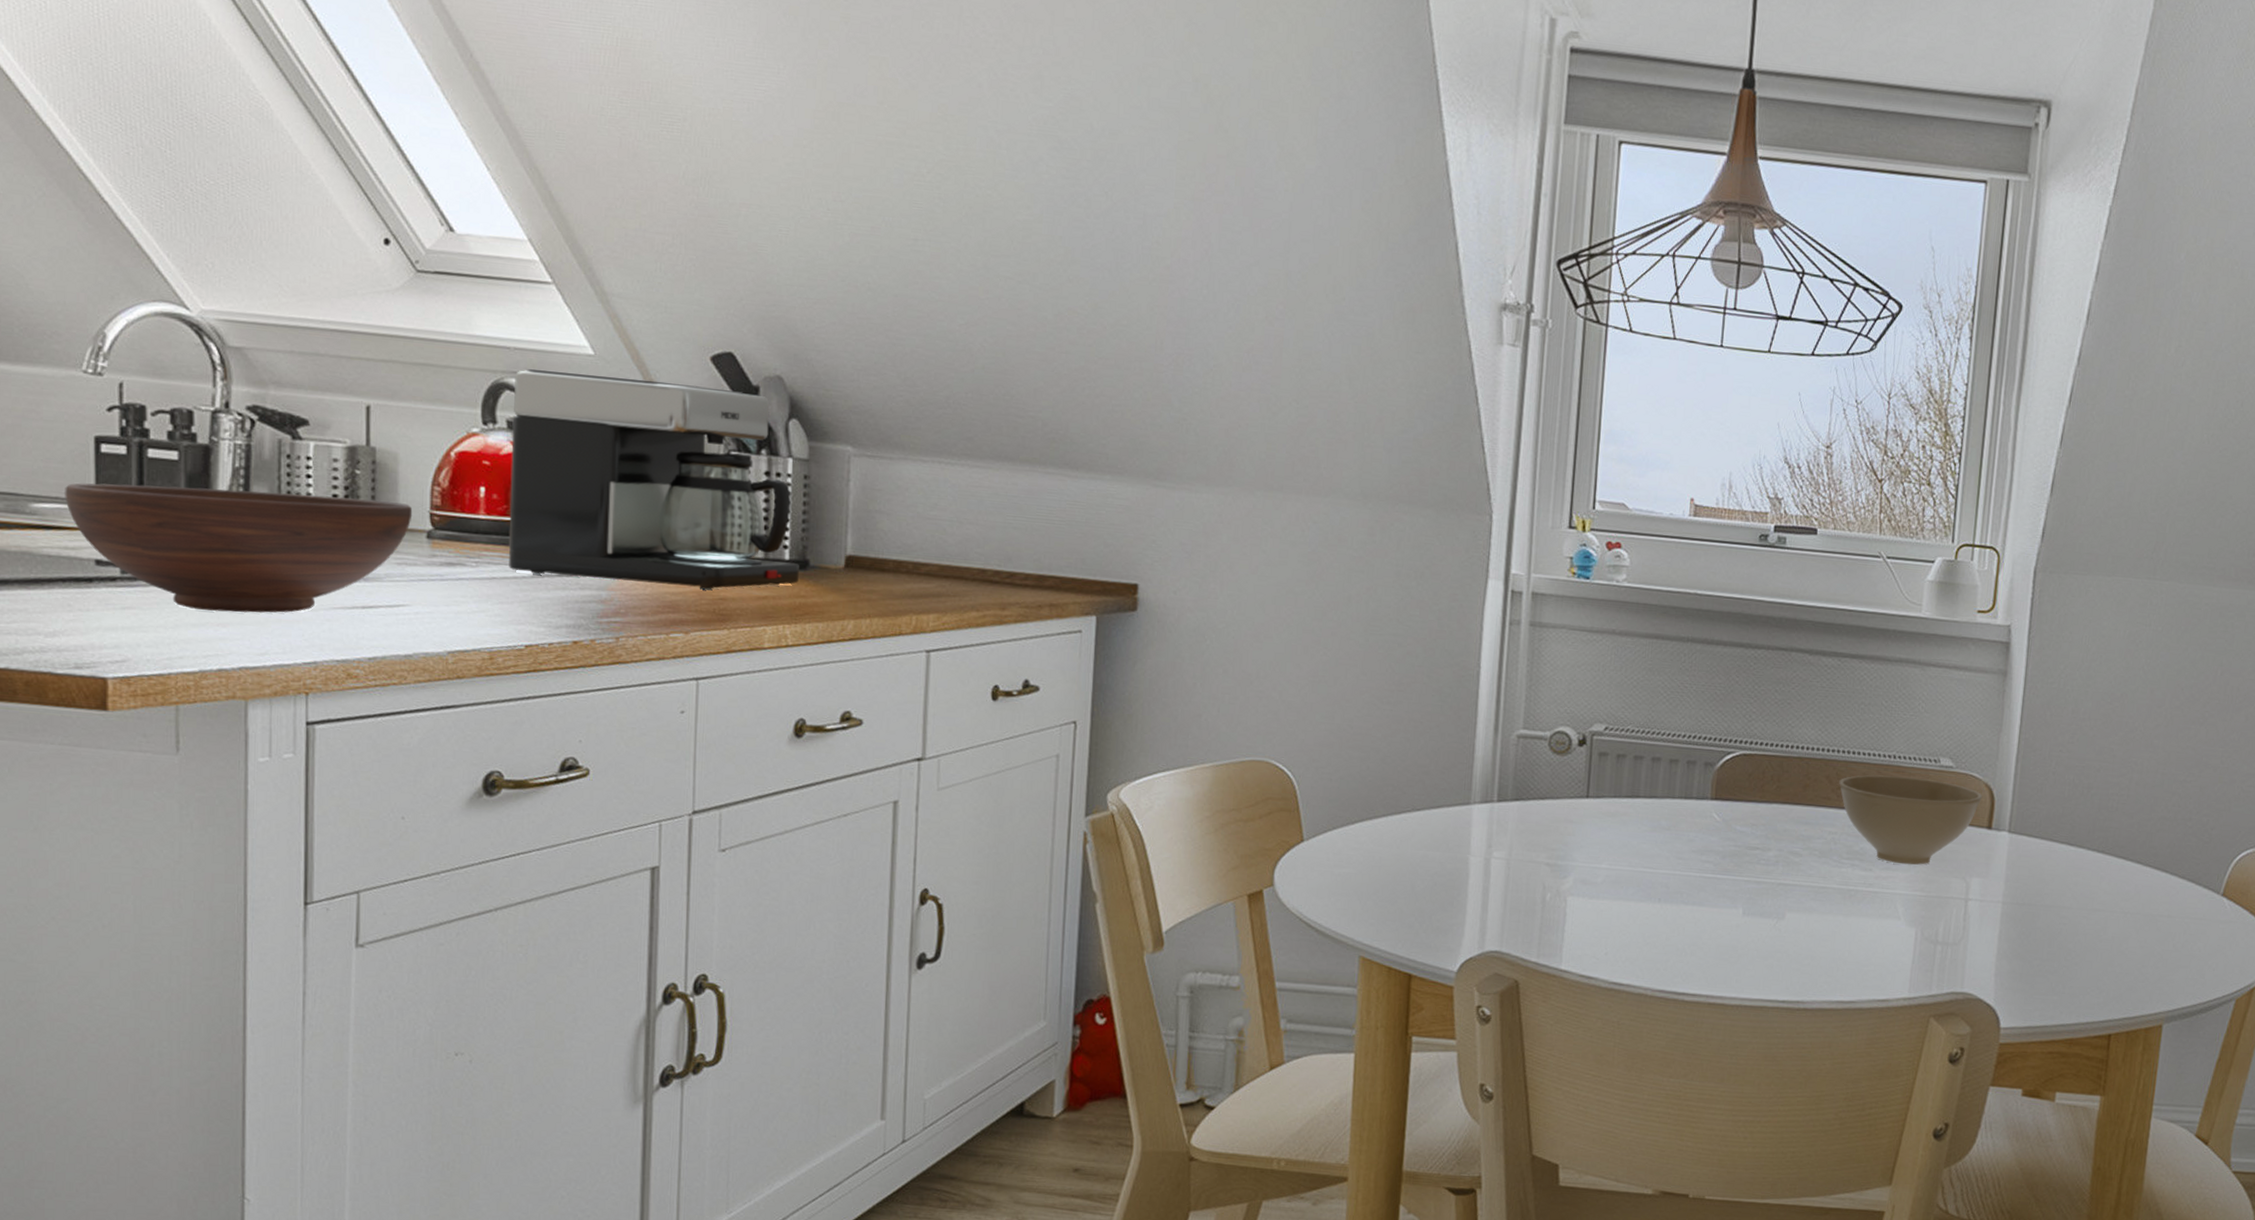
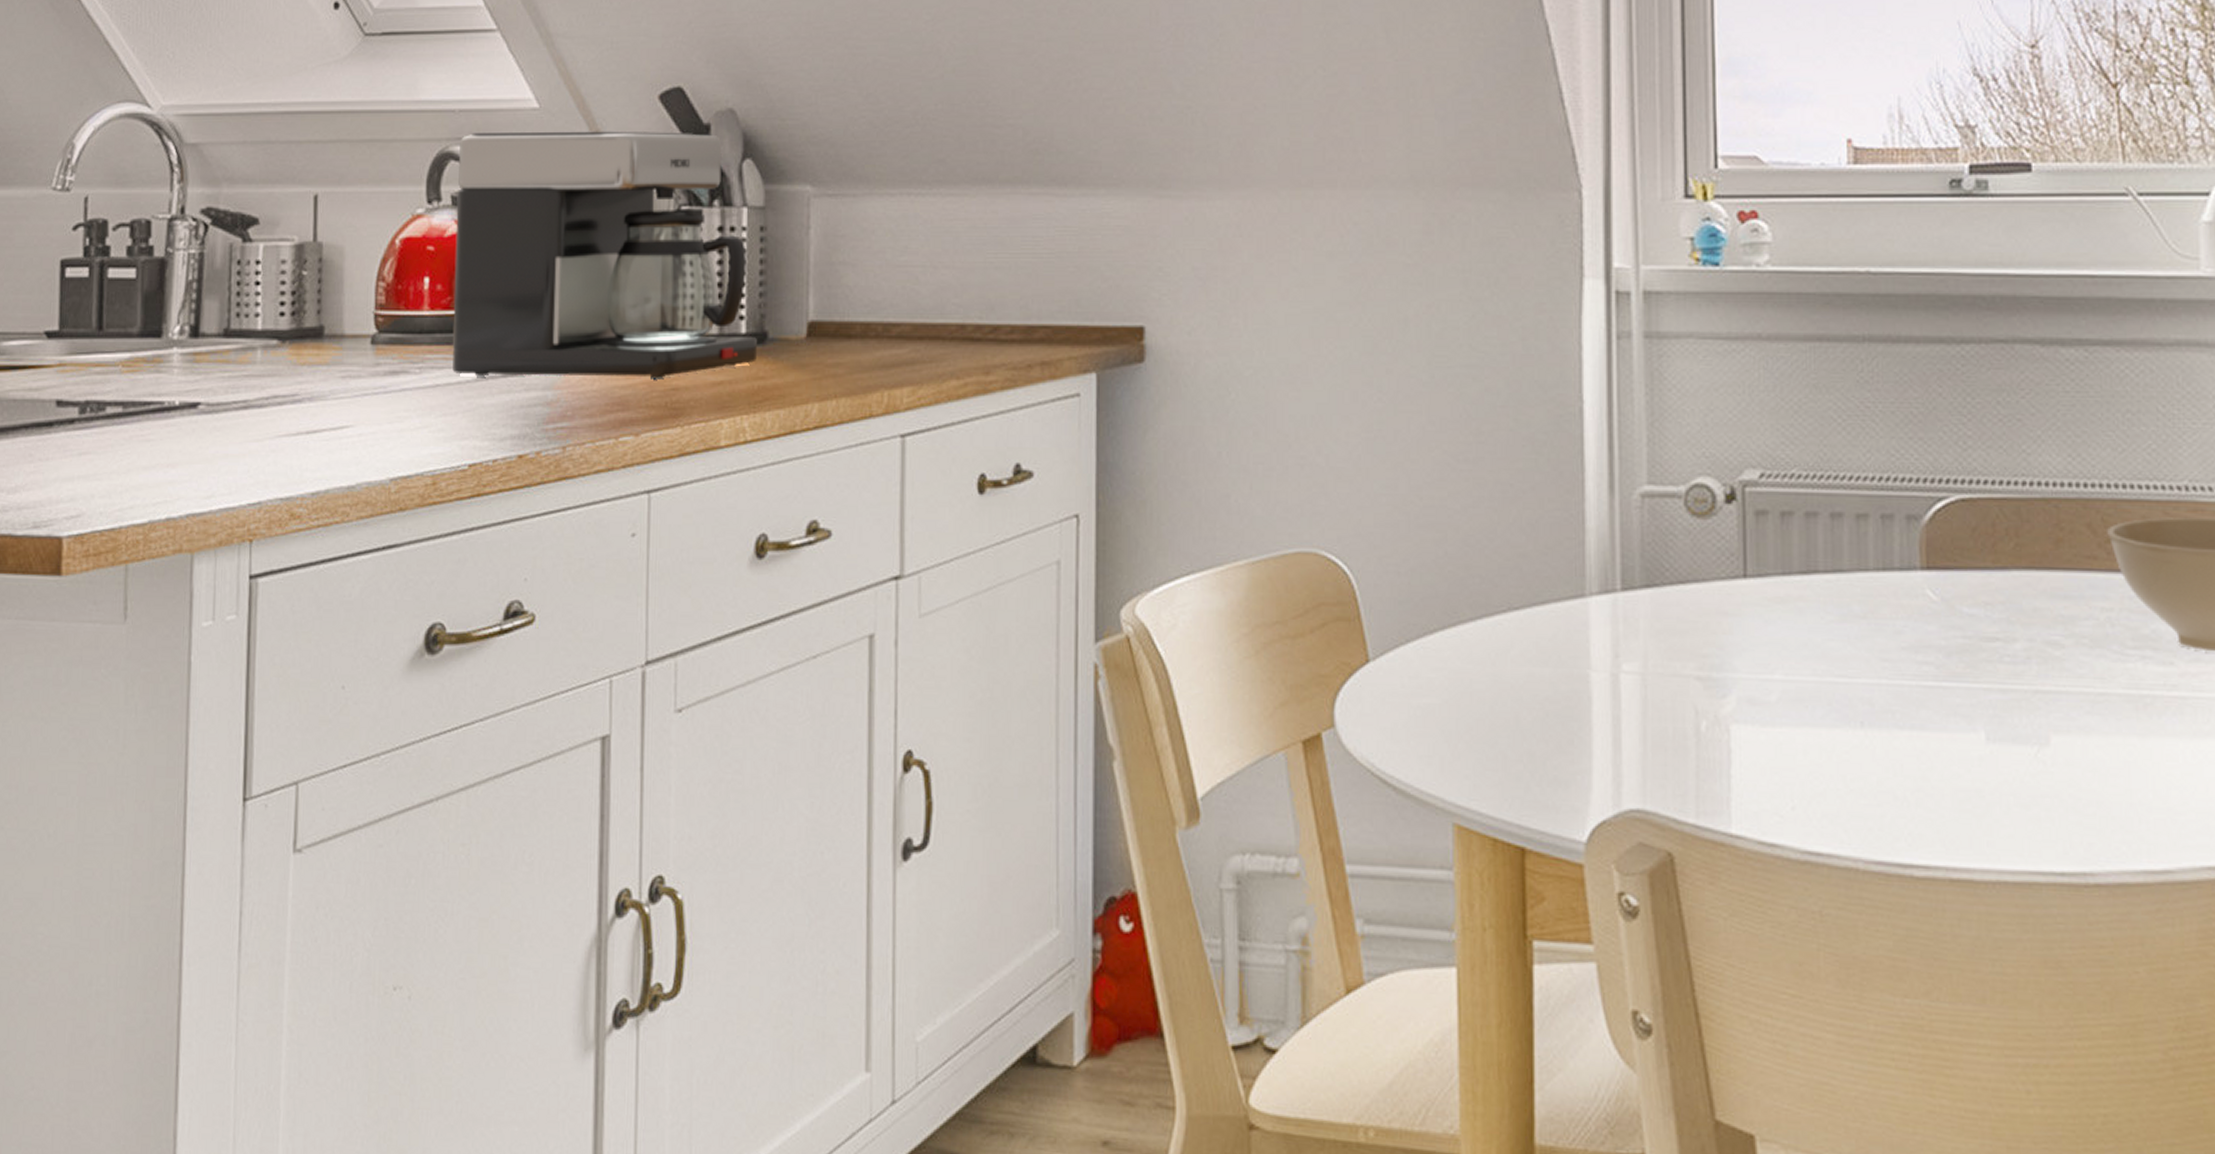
bowl: present [65,483,413,613] -> none [31,304,358,450]

